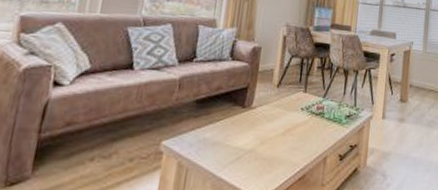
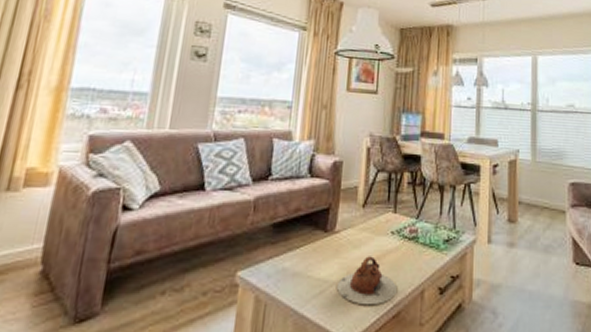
teapot: none [252,128,304,170] -> present [337,256,398,306]

